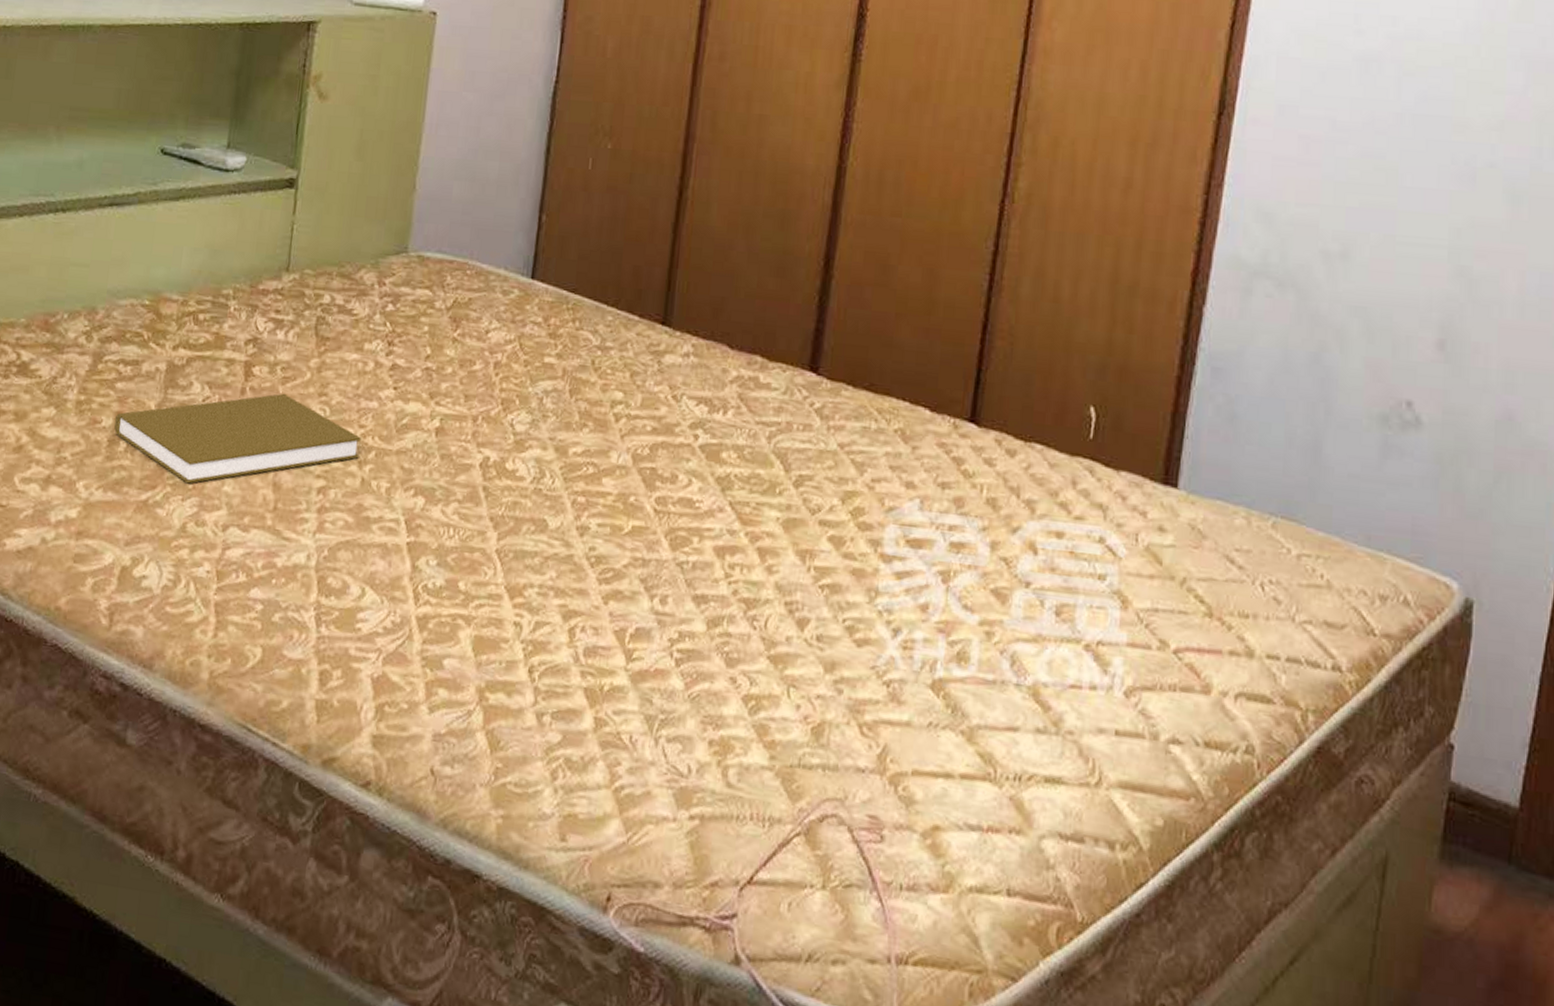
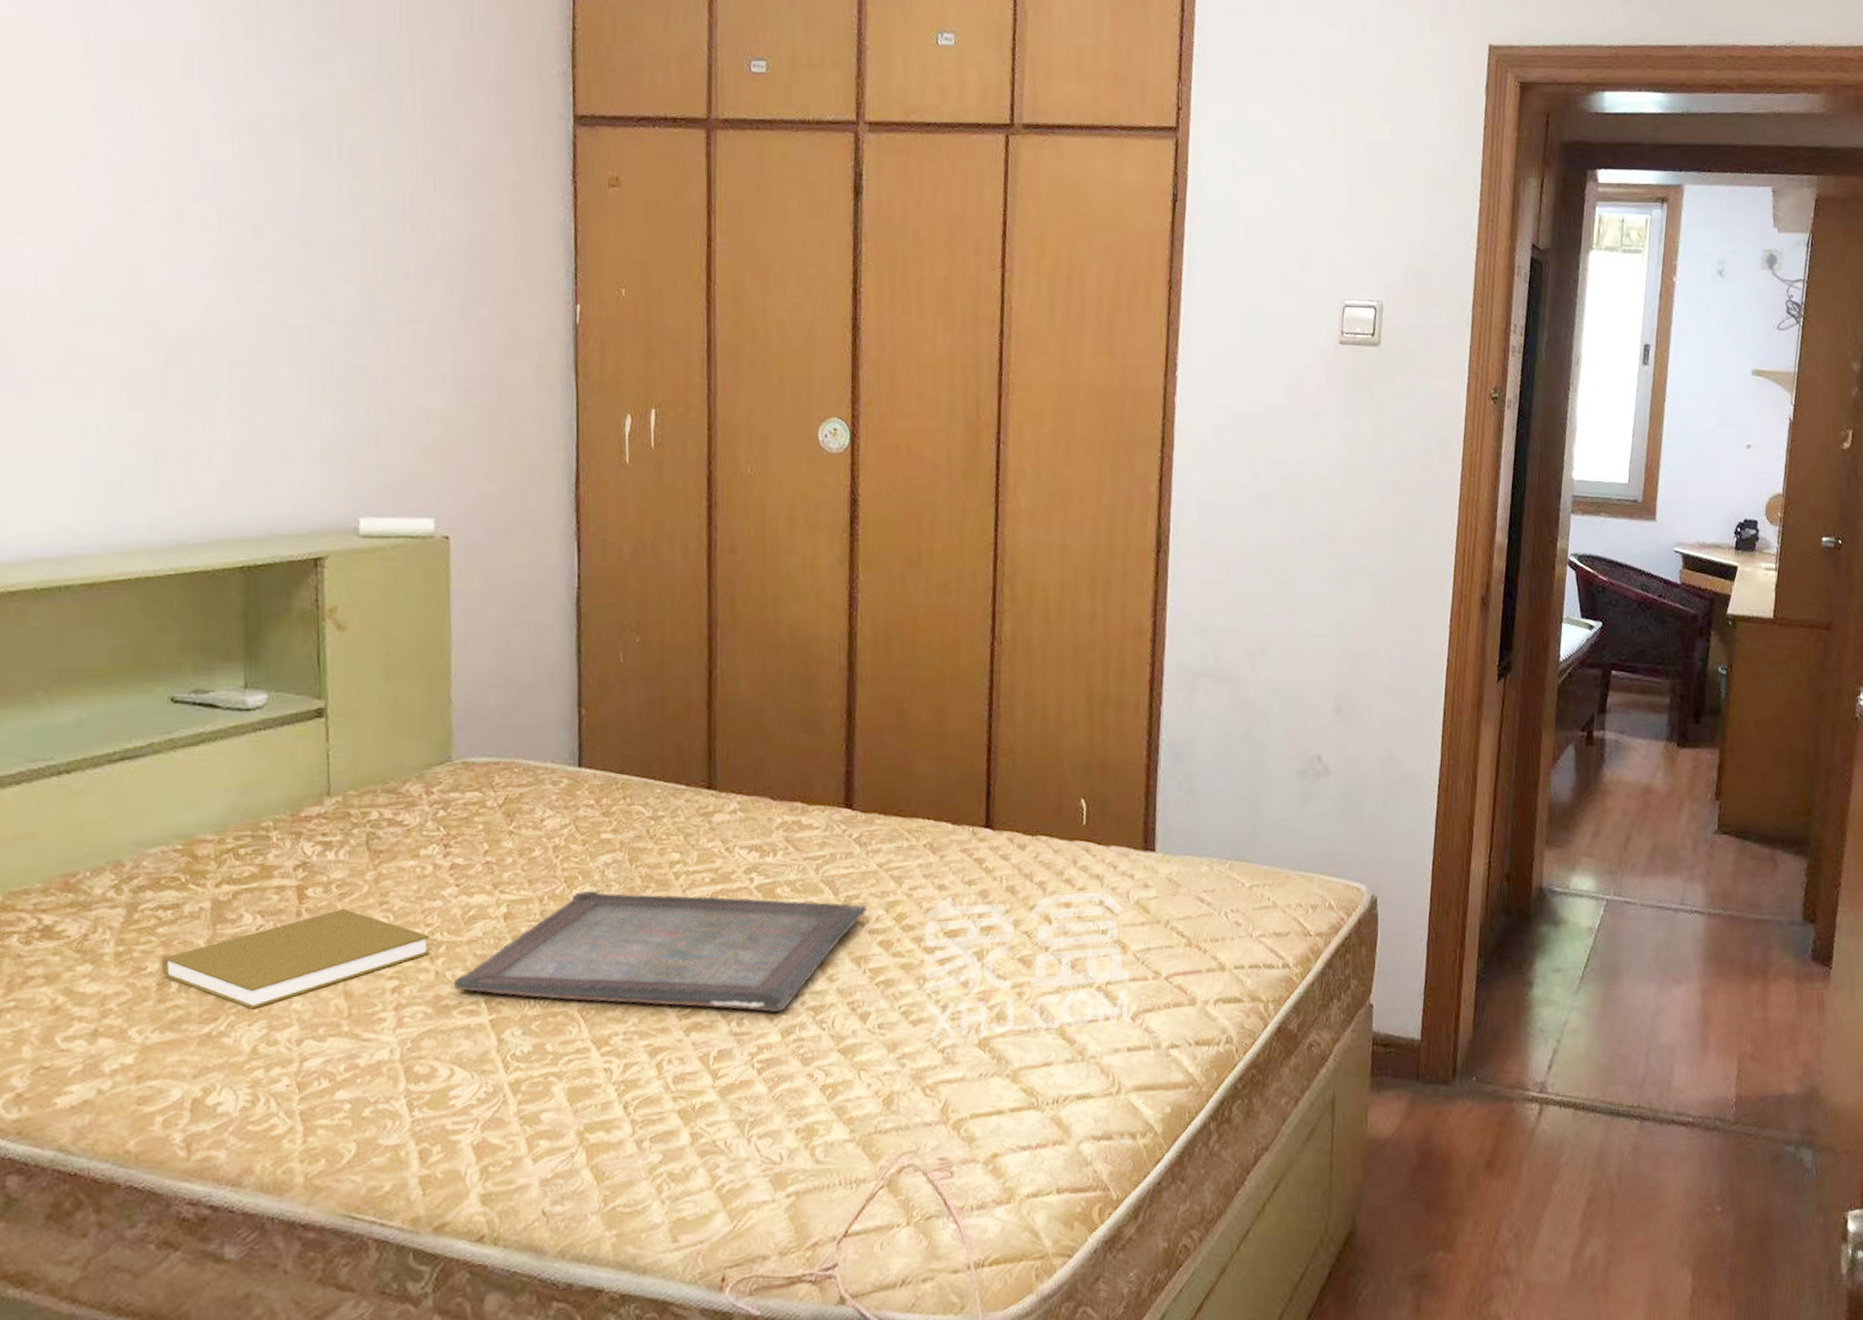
serving tray: none [377,417,821,598] -> present [453,890,867,1013]

